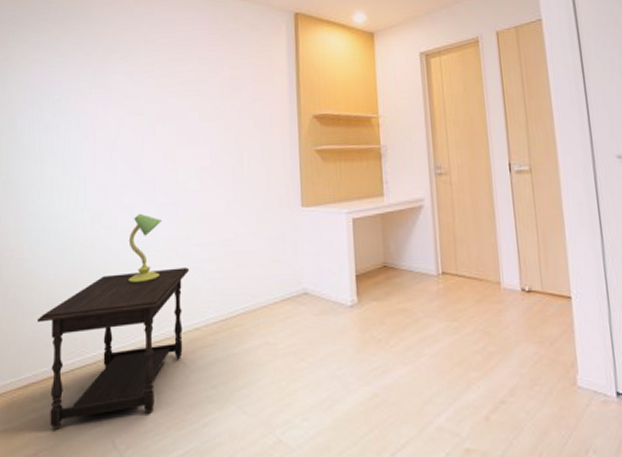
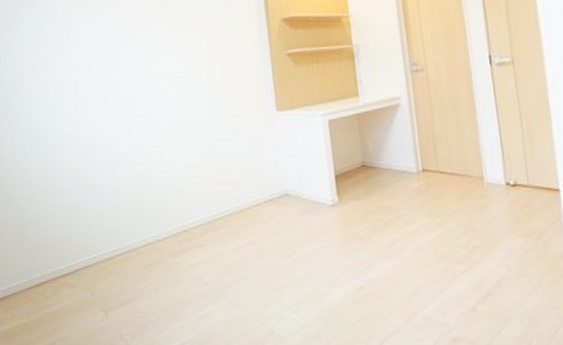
side table: present [36,267,190,431] -> none [40,174,175,324]
table lamp: present [128,213,161,284] -> none [114,124,146,191]

